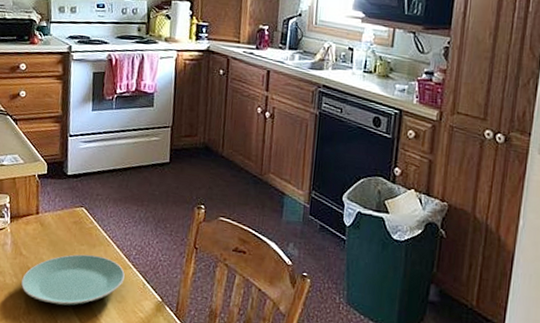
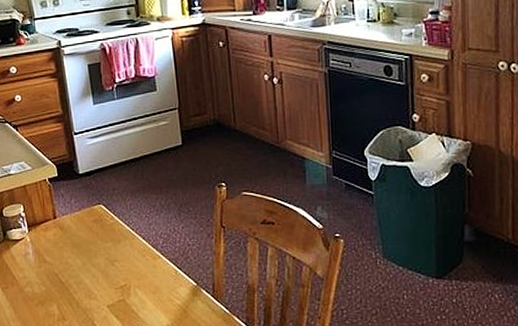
plate: present [21,254,125,306] -> none [51,250,155,305]

